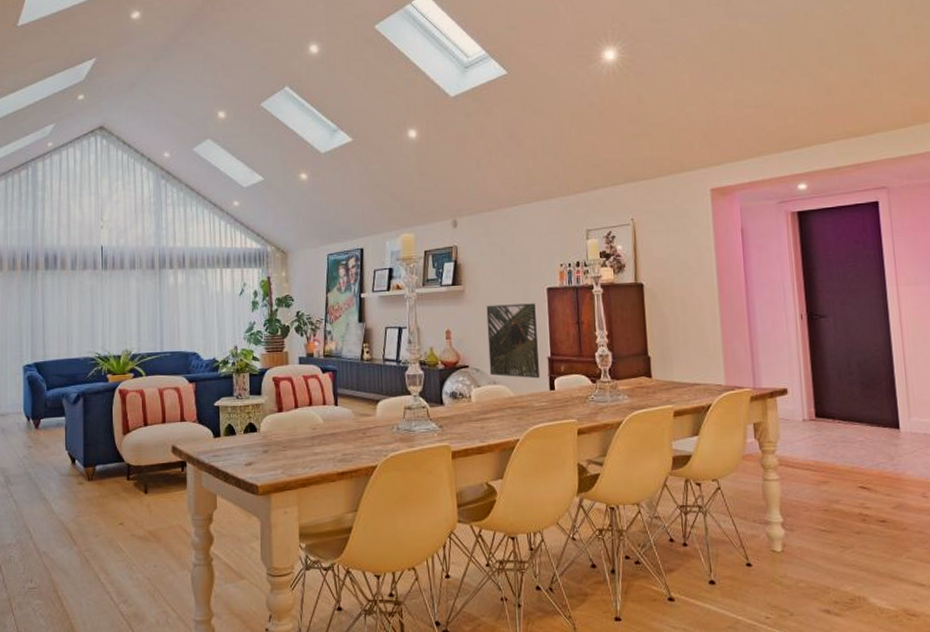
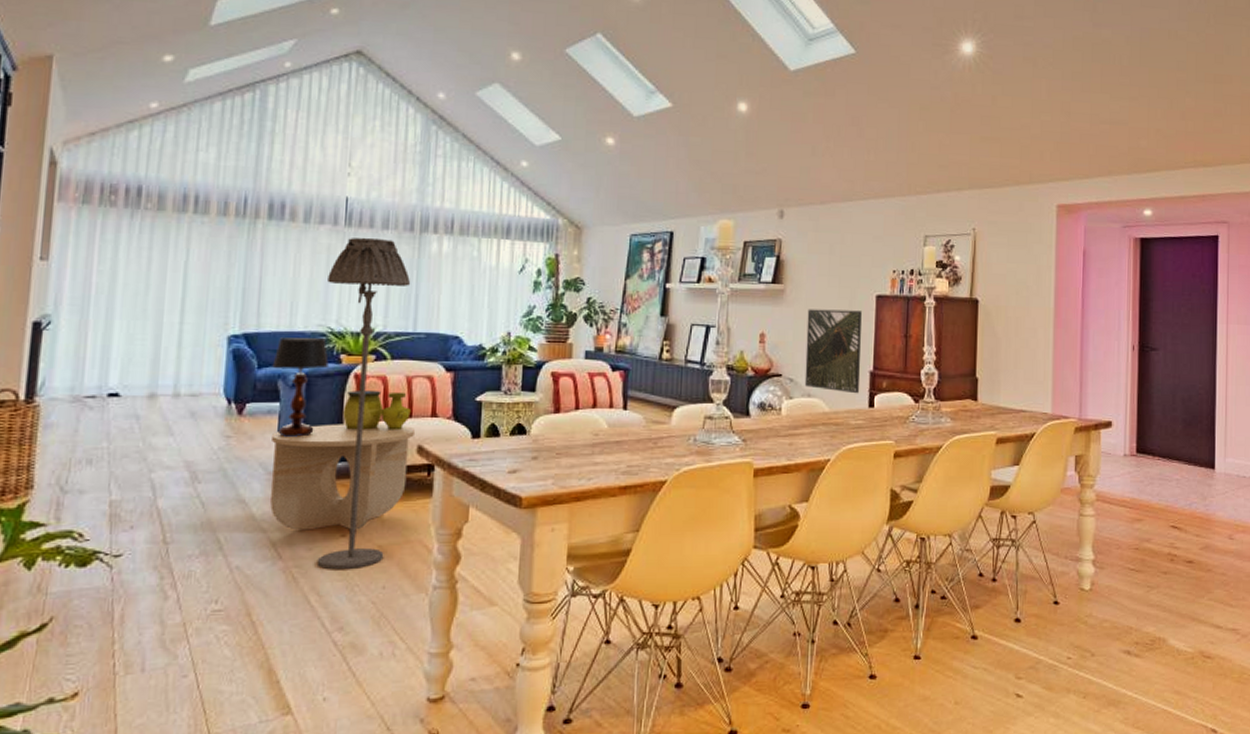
table lamp: none [57,361,99,445] -> present [272,336,329,437]
side table: none [62,429,170,521] -> present [270,424,416,530]
floor lamp: none [93,277,156,553] -> present [317,237,411,570]
decorative vase: none [113,402,164,436] -> present [343,391,411,431]

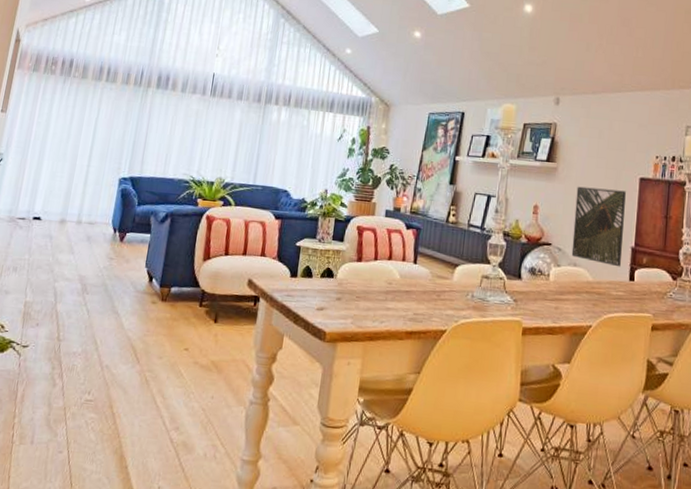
side table: present [270,424,416,530] -> none [135,255,248,346]
table lamp: present [272,336,329,437] -> none [146,182,189,264]
floor lamp: present [317,237,411,570] -> none [164,105,255,379]
decorative vase: present [343,391,411,431] -> none [195,229,246,265]

